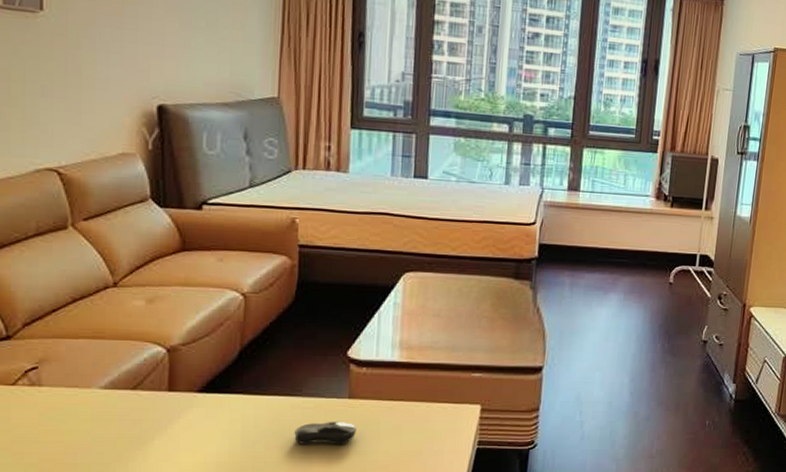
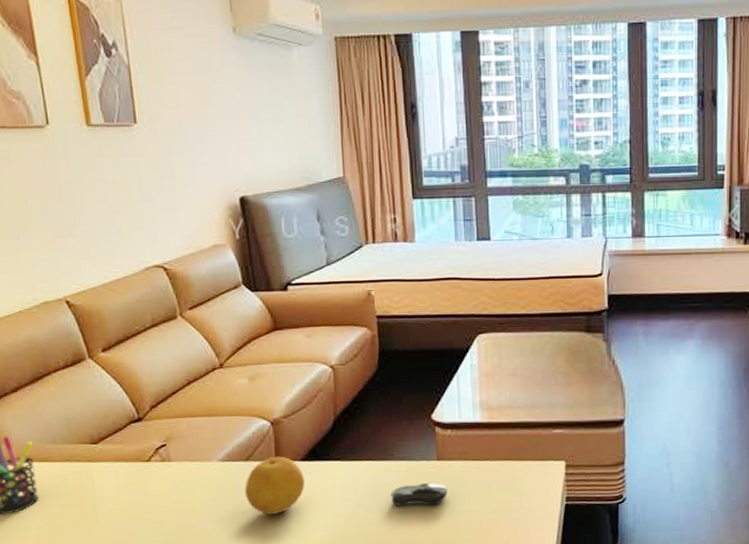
fruit: none [128,386,199,449] -> present [245,456,305,514]

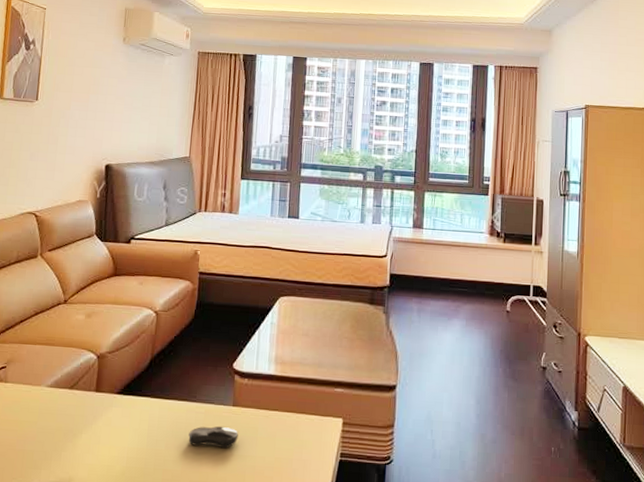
fruit: present [245,456,305,514] -> none [64,387,117,442]

